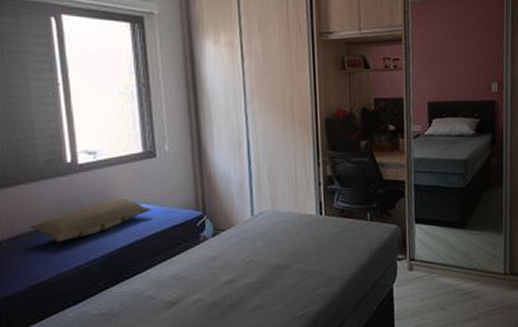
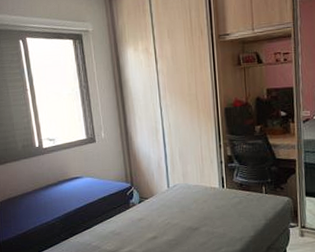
pillow: present [29,197,151,242] -> none [15,172,94,204]

